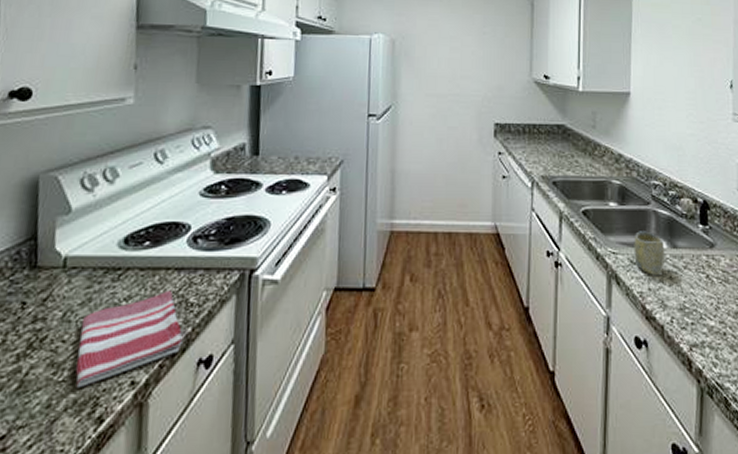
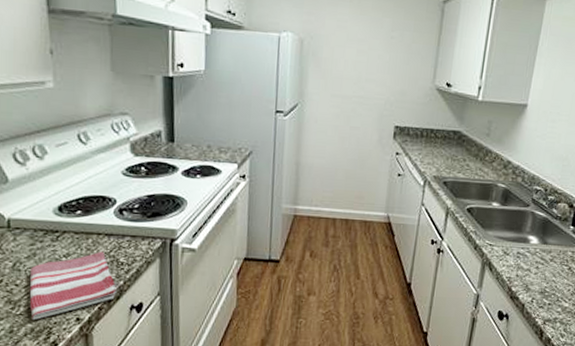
cup: present [634,231,665,275] -> none [507,228,537,265]

